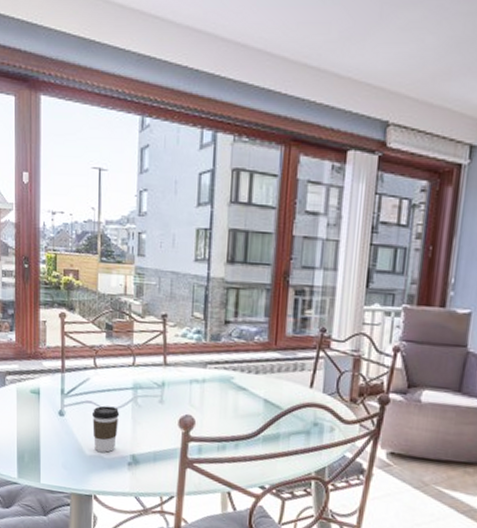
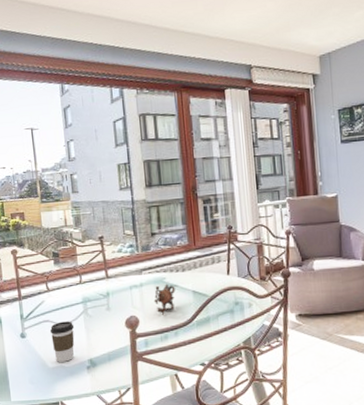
teapot: none [216,384,244,421] -> present [154,283,175,315]

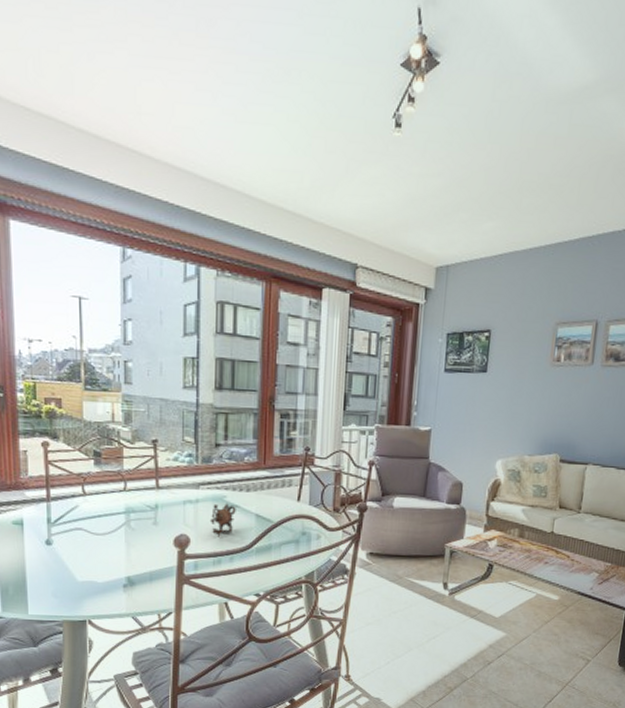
coffee cup: present [49,321,75,362] -> none [82,531,113,577]

